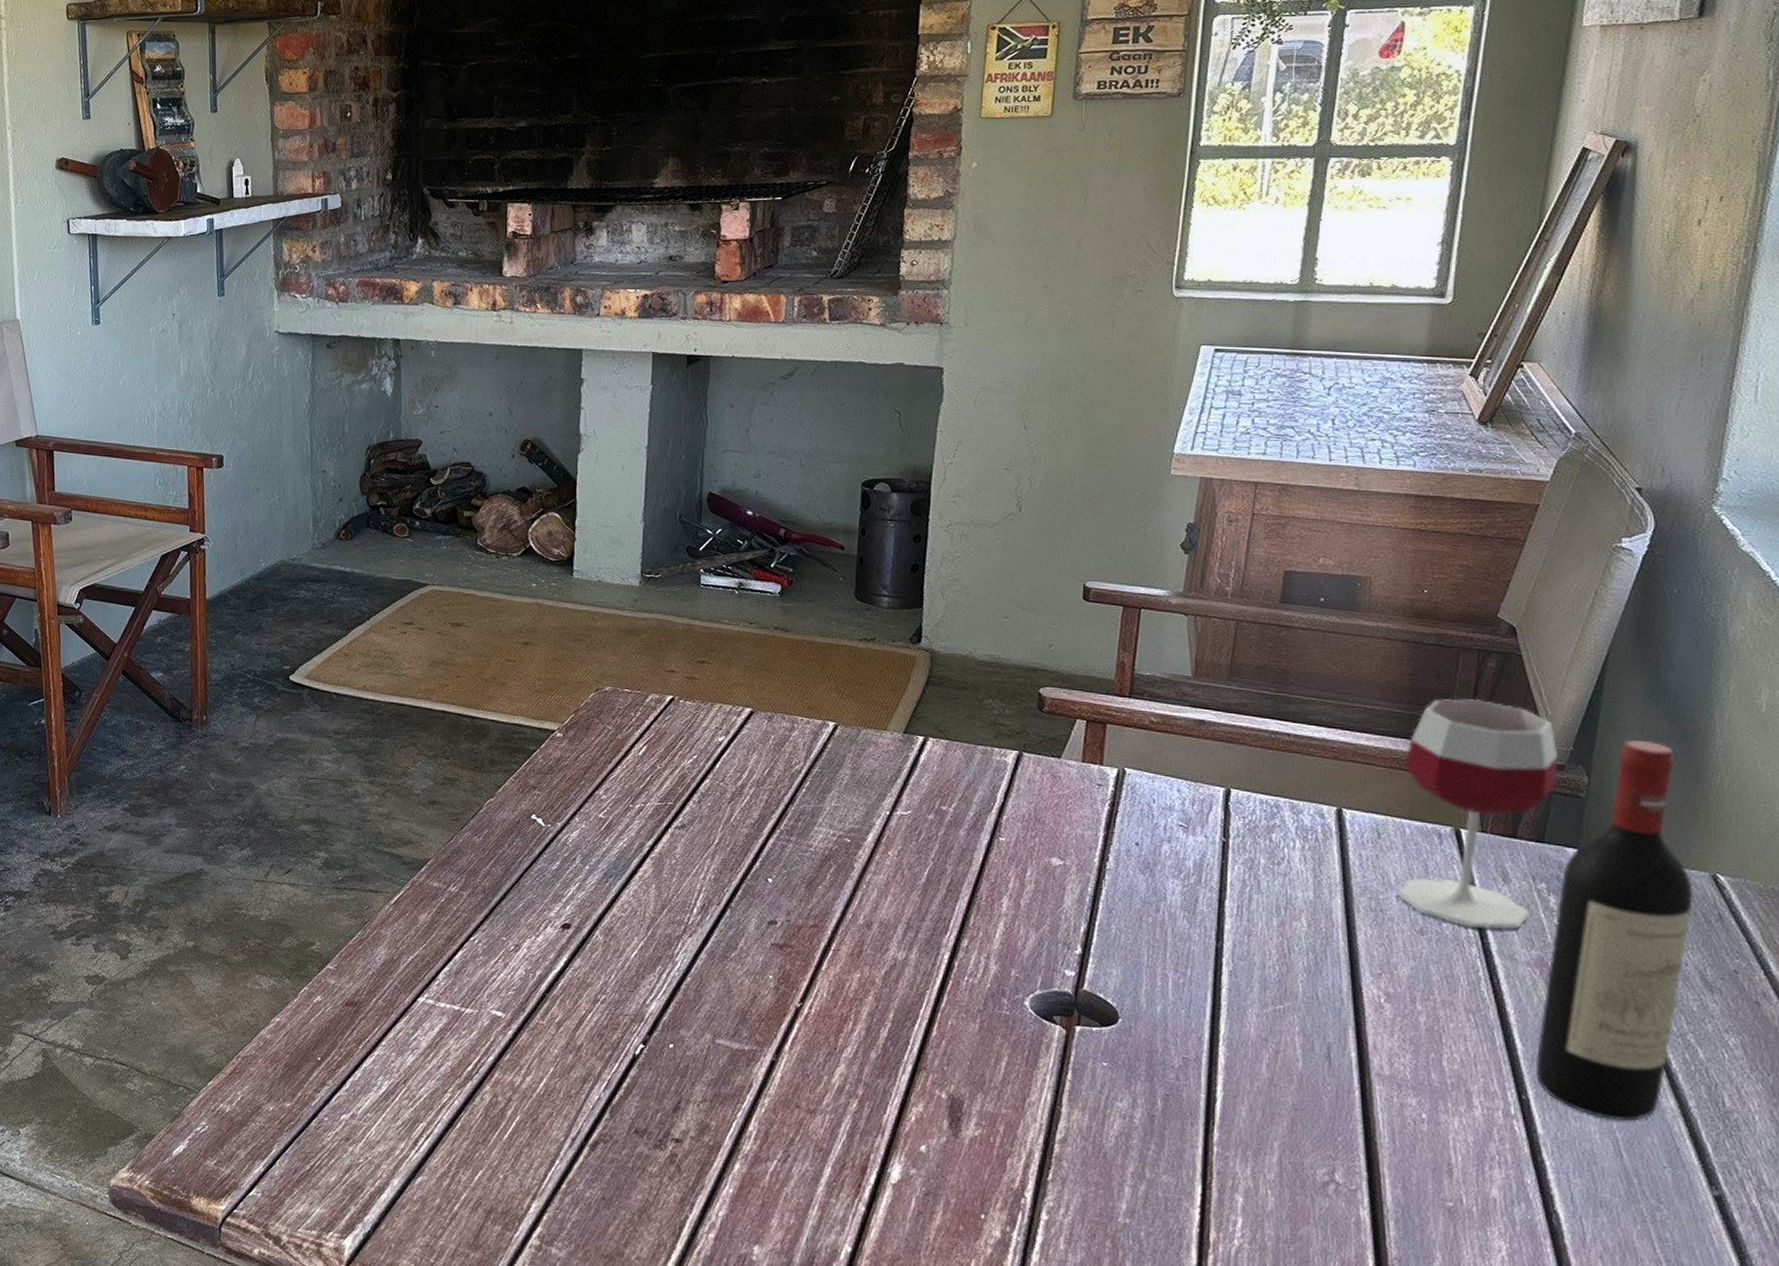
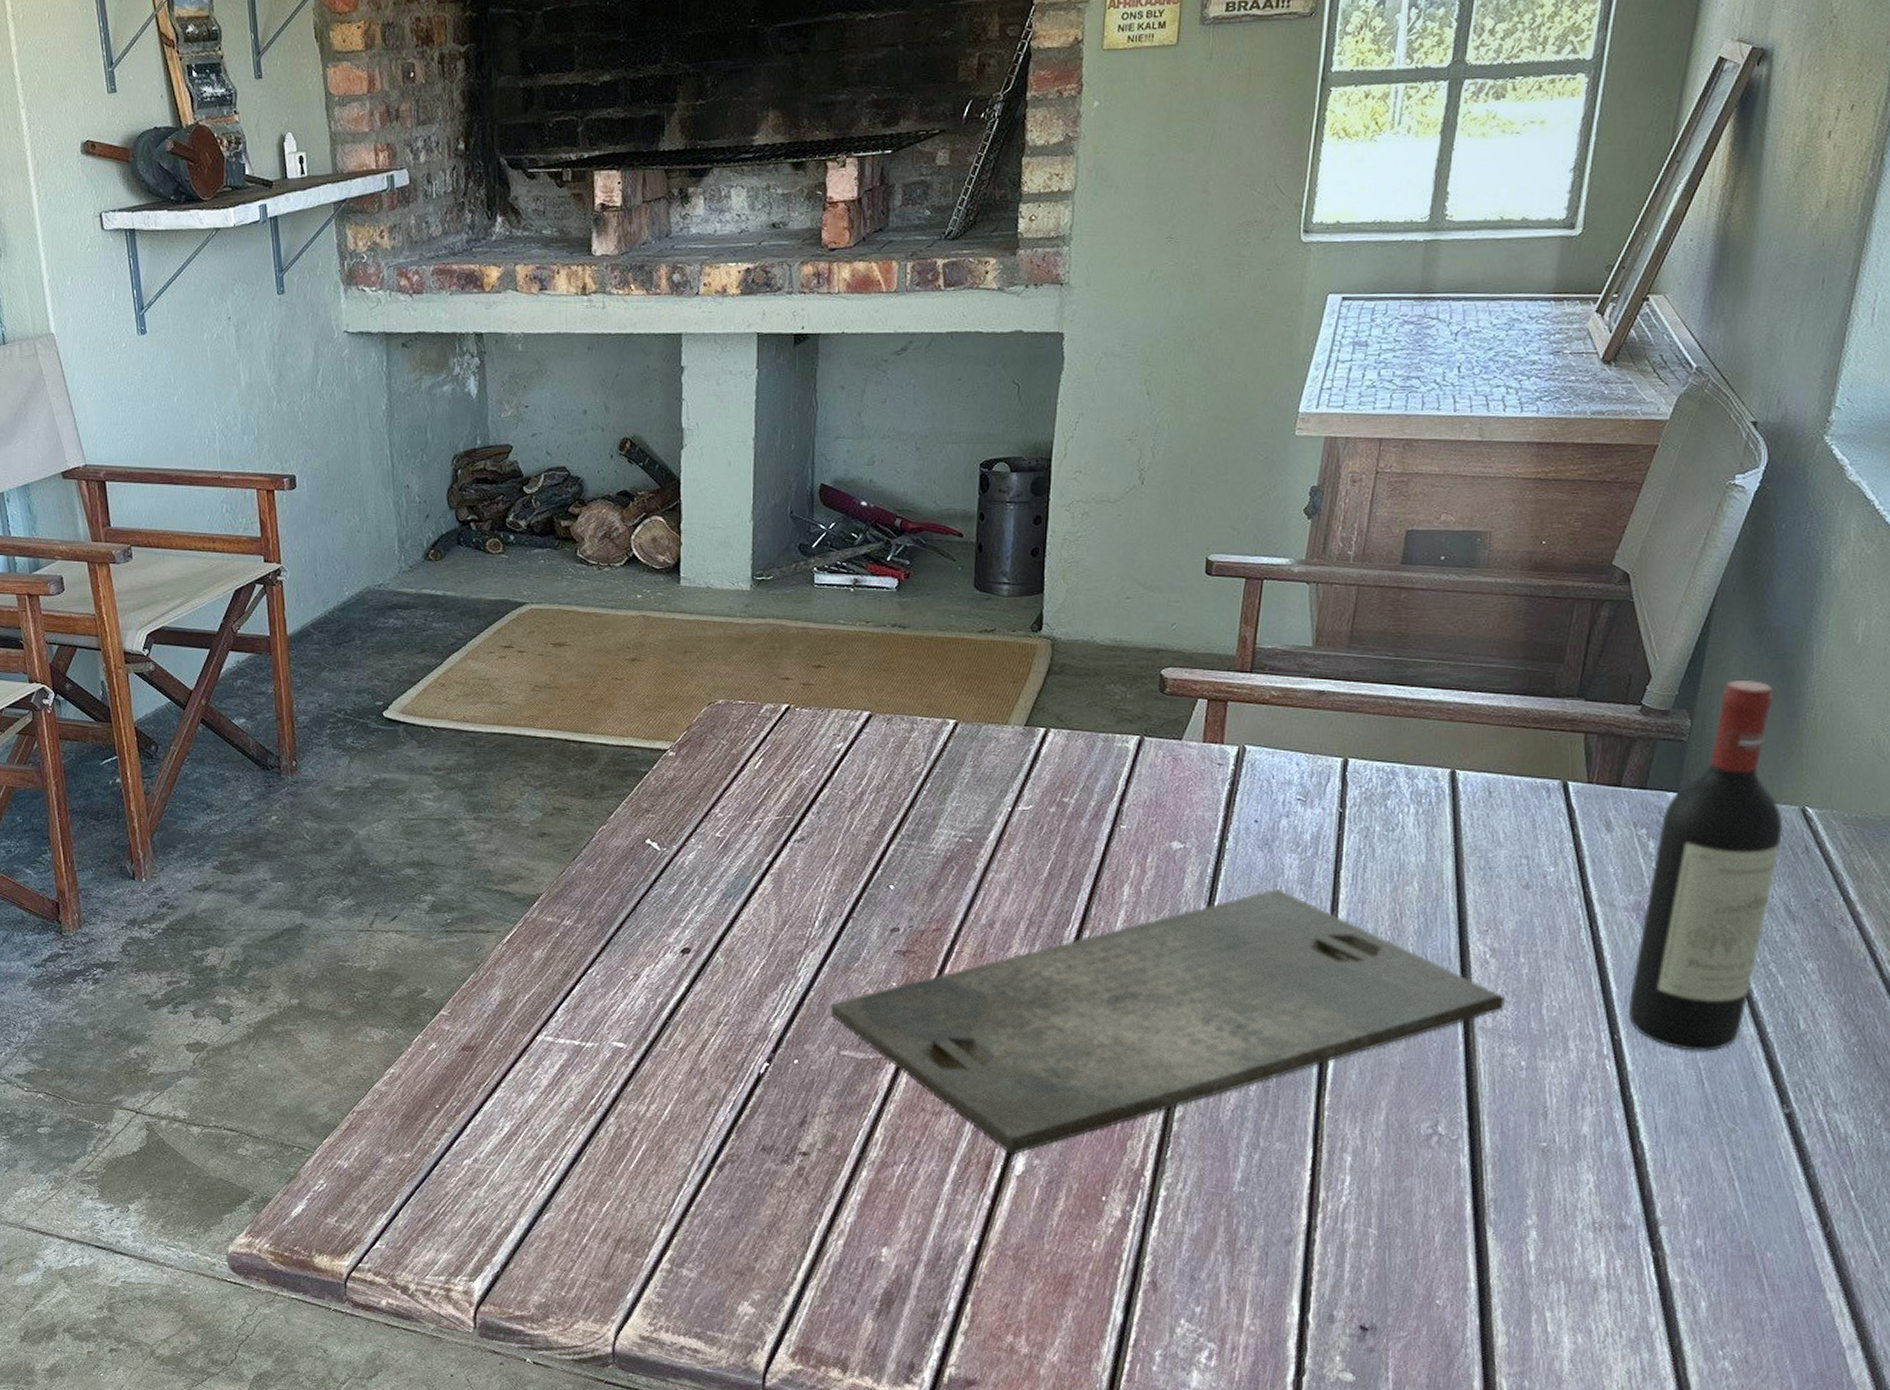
cutting board: none [706,913,1402,1162] -> present [830,889,1505,1155]
wineglass: present [1397,698,1558,930] -> none [1505,649,1664,879]

